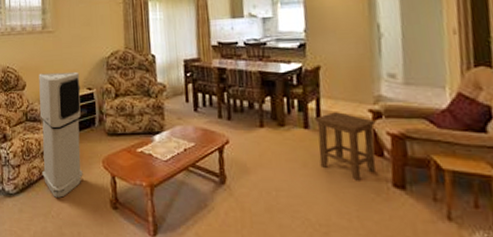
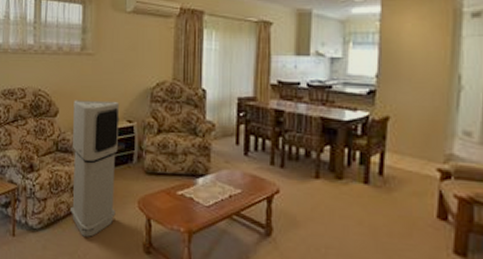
stool: present [315,112,376,181] -> none [377,168,444,245]

